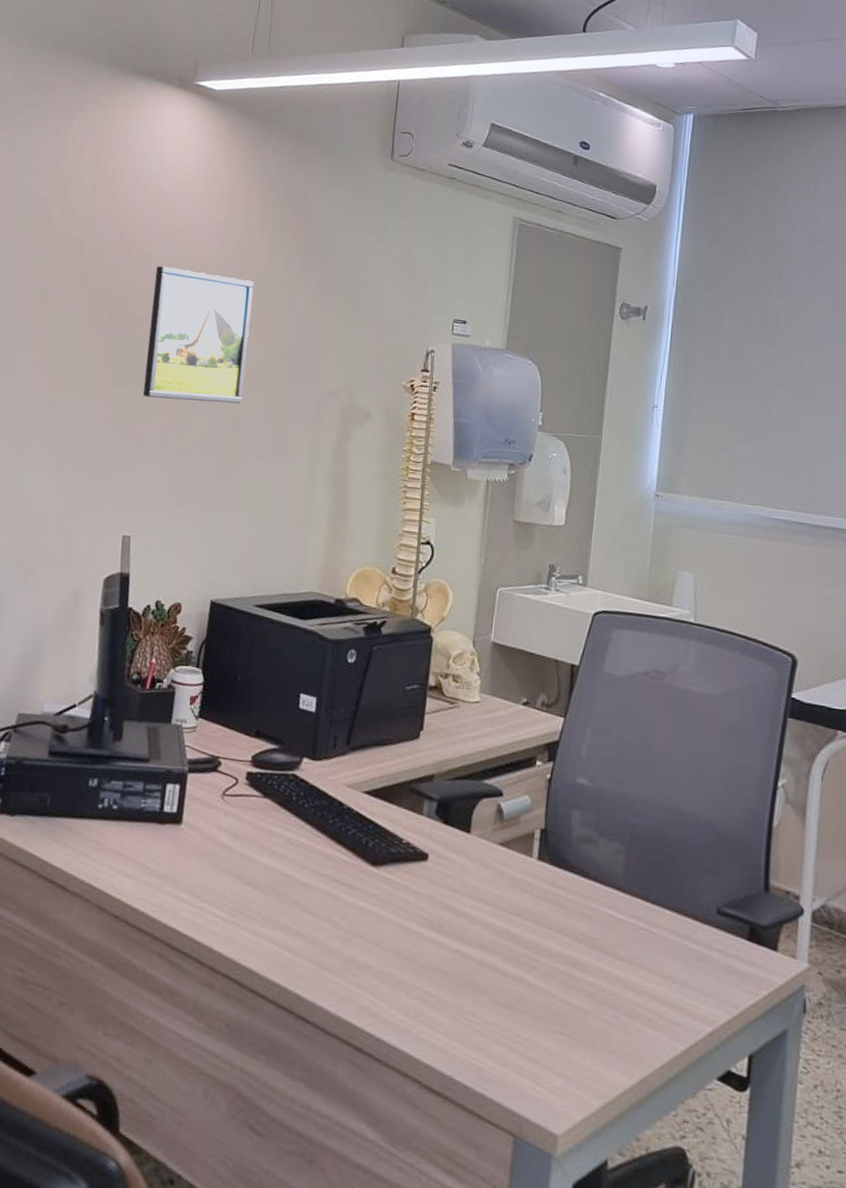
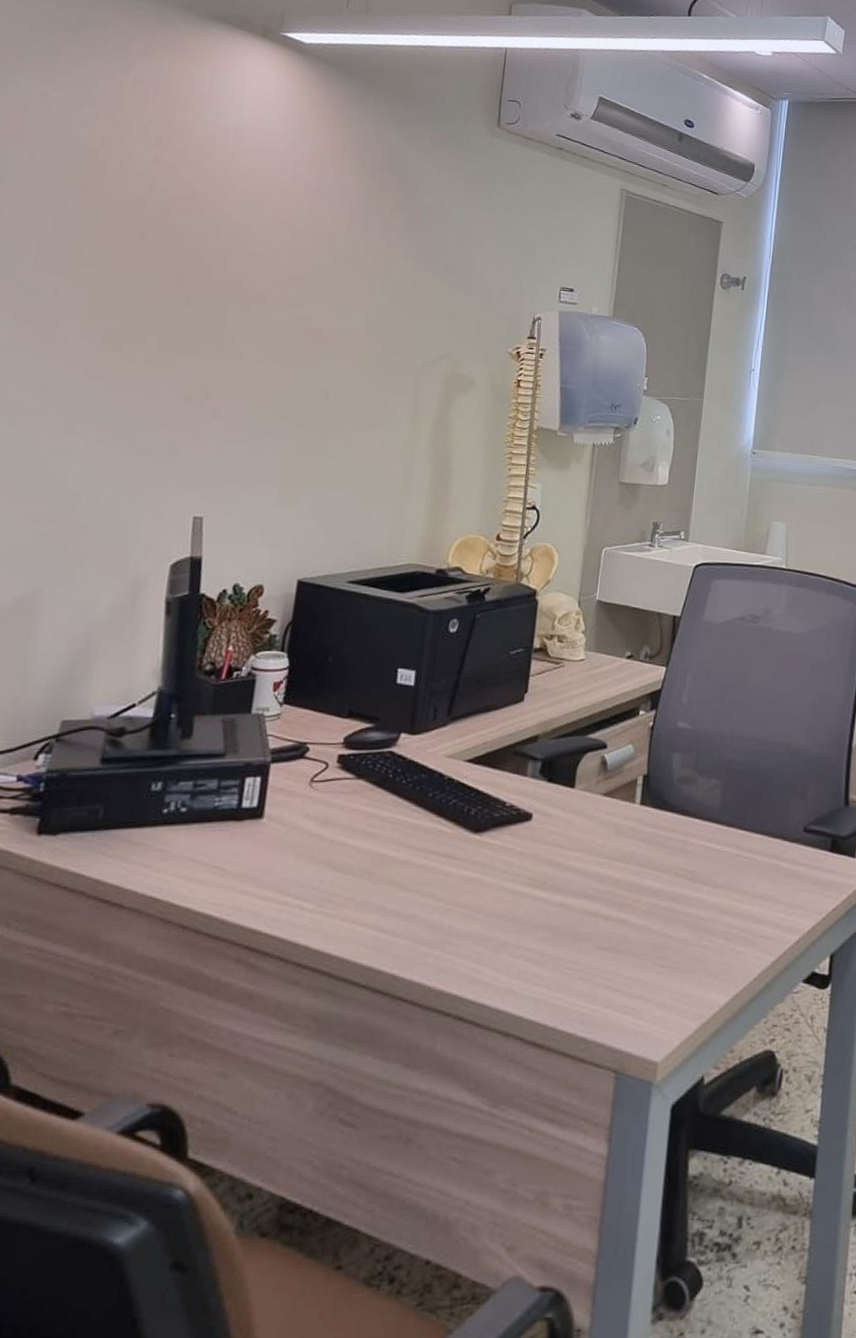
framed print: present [142,265,254,404] -> none [218,226,348,373]

